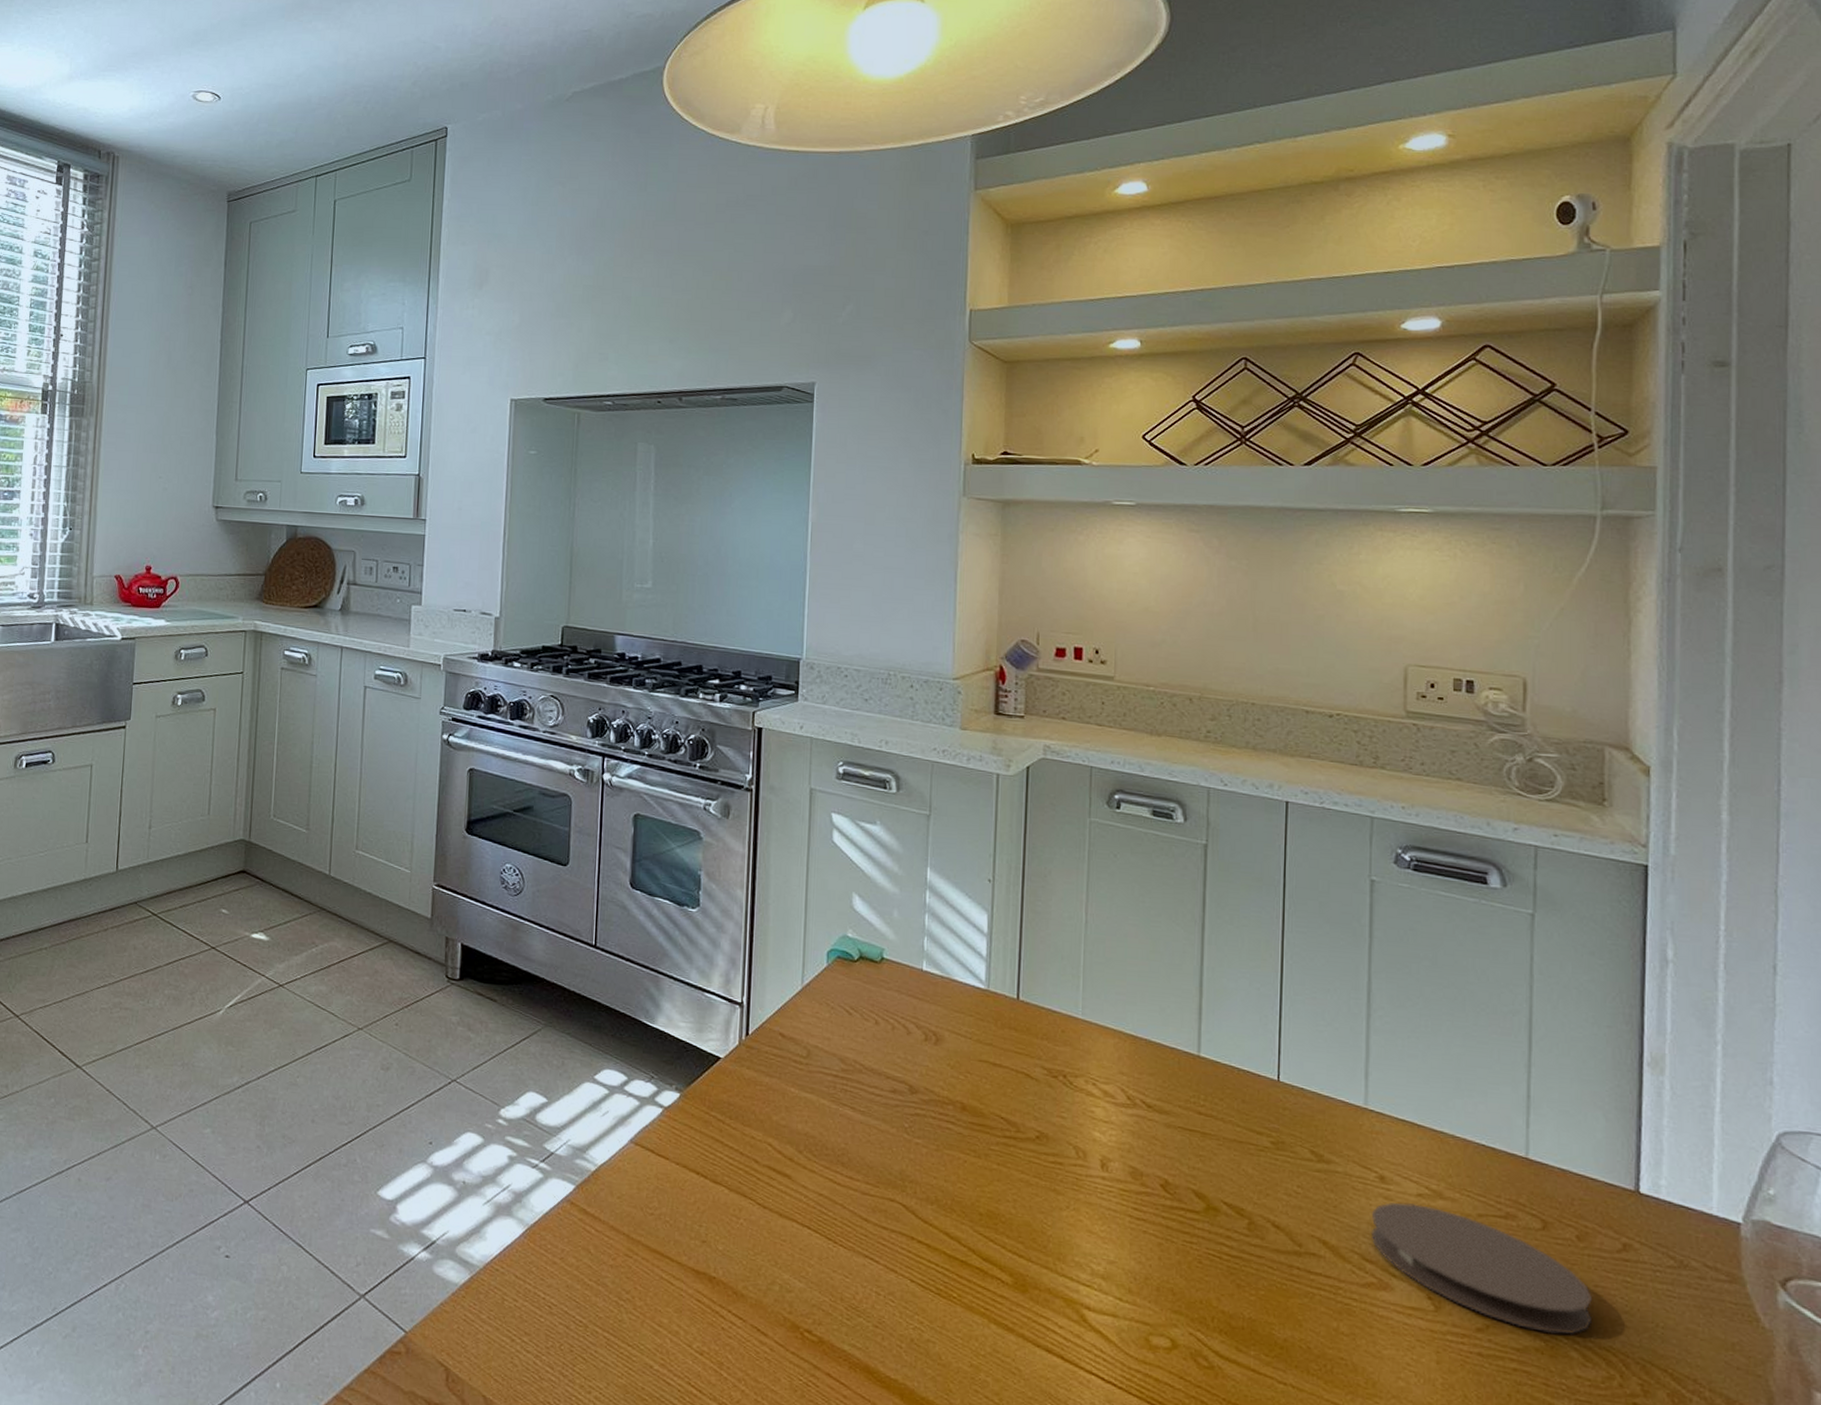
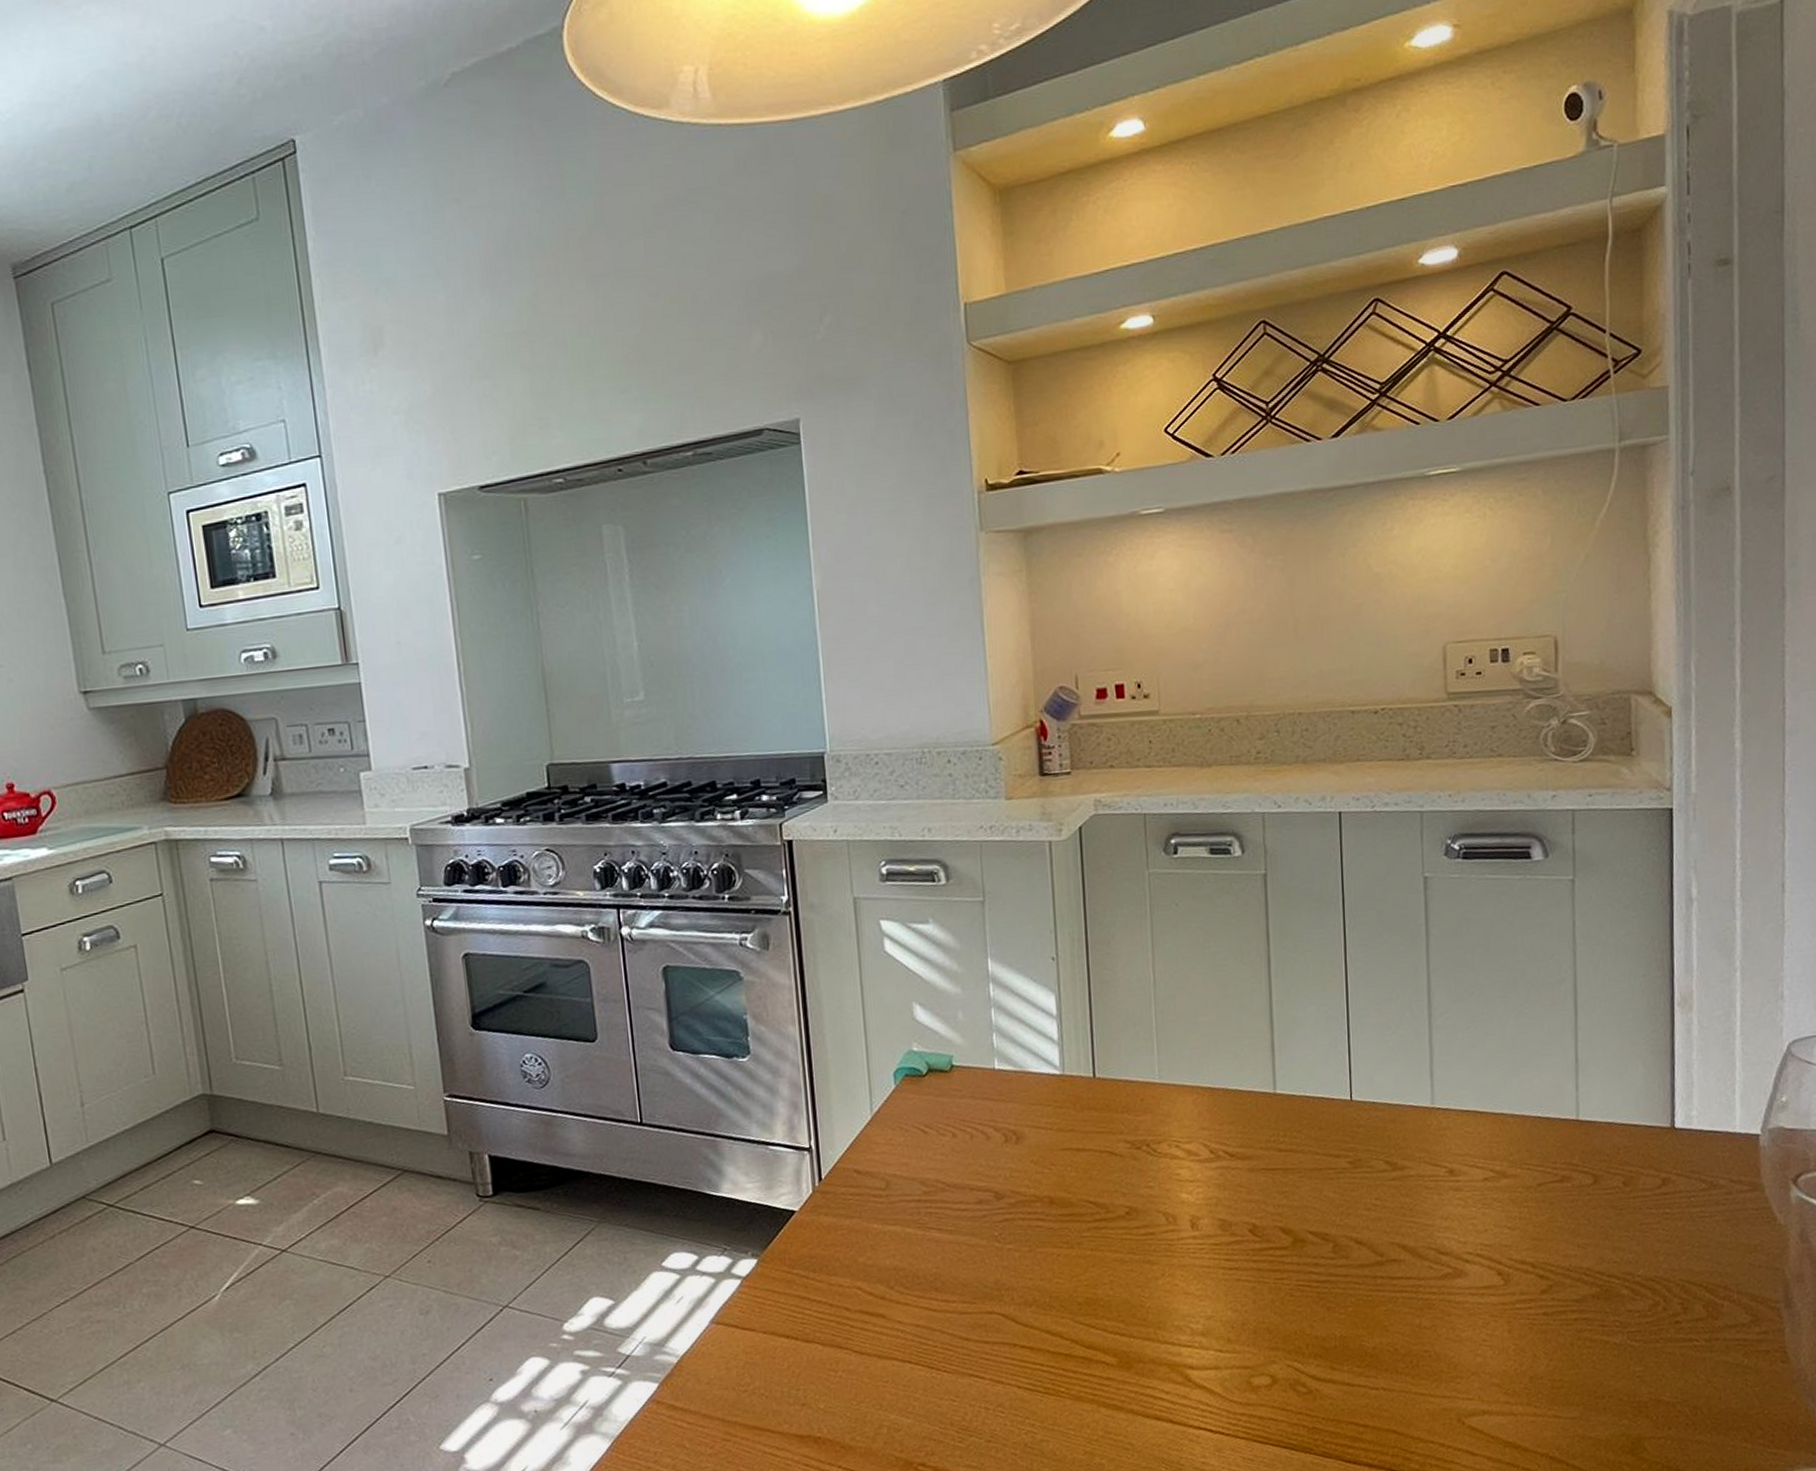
coaster: present [1370,1202,1592,1335] -> none [1443,1187,1638,1280]

